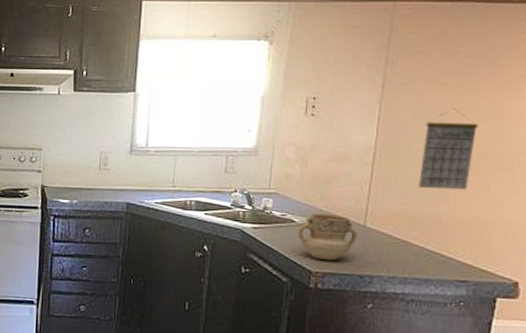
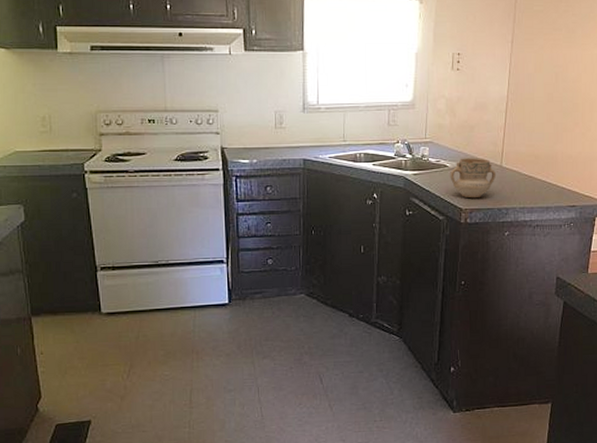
calendar: present [419,108,479,191] -> none [540,61,583,131]

